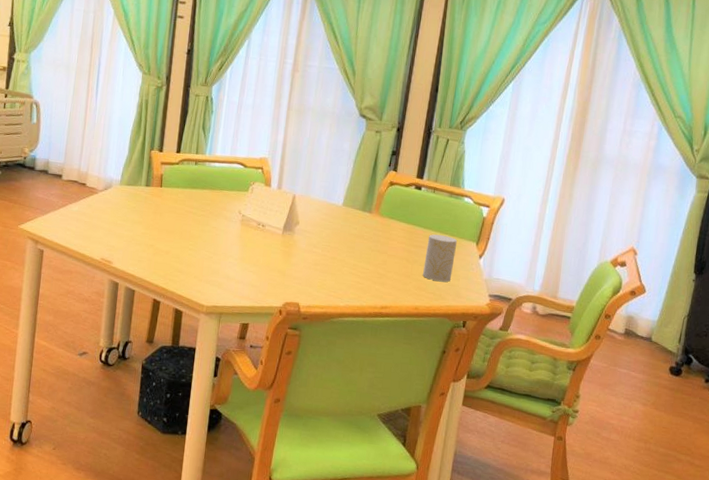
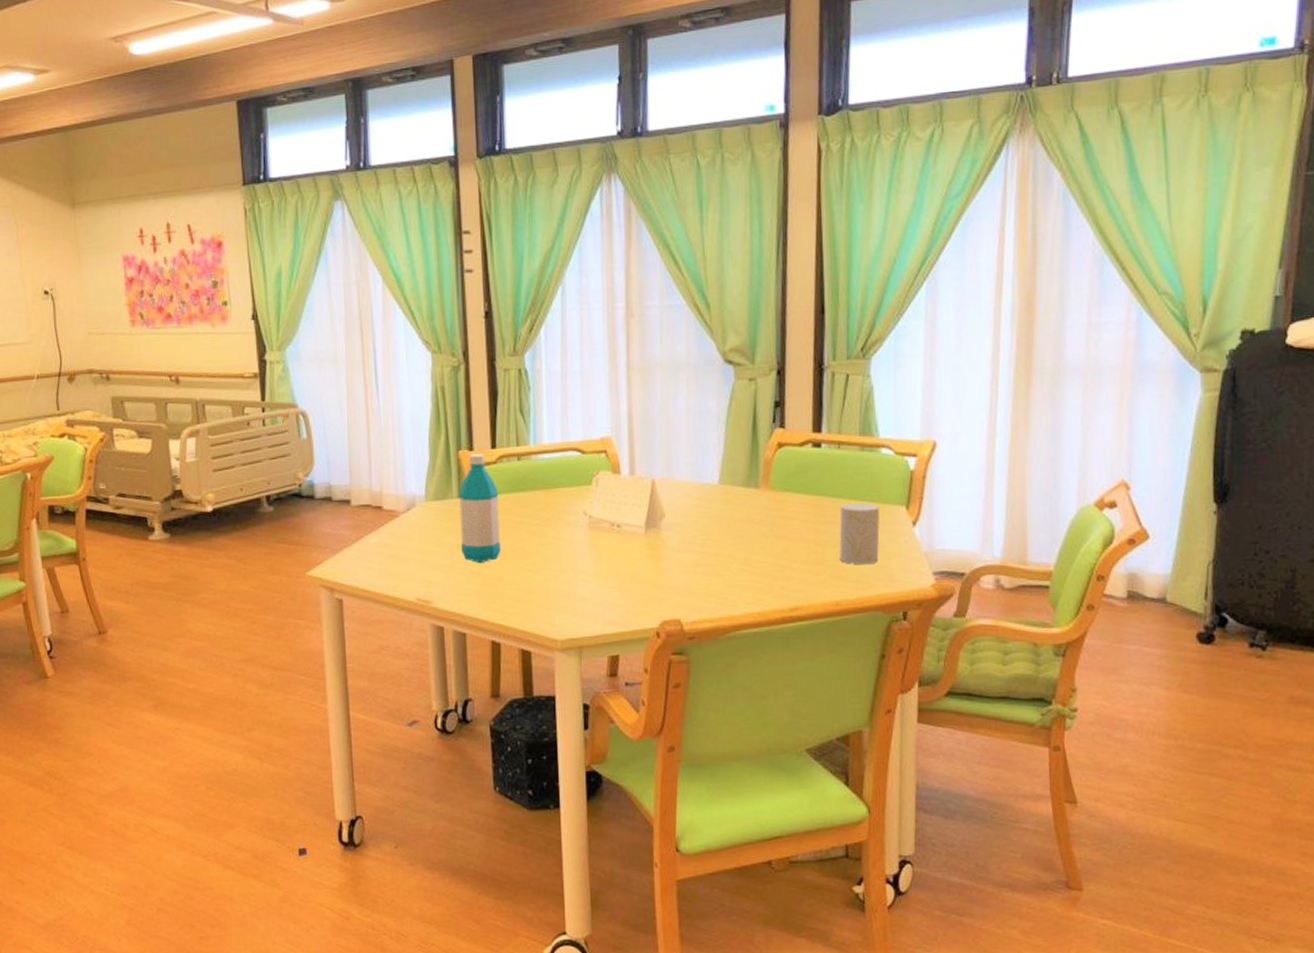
water bottle: none [141,154,177,239] -> present [458,454,502,564]

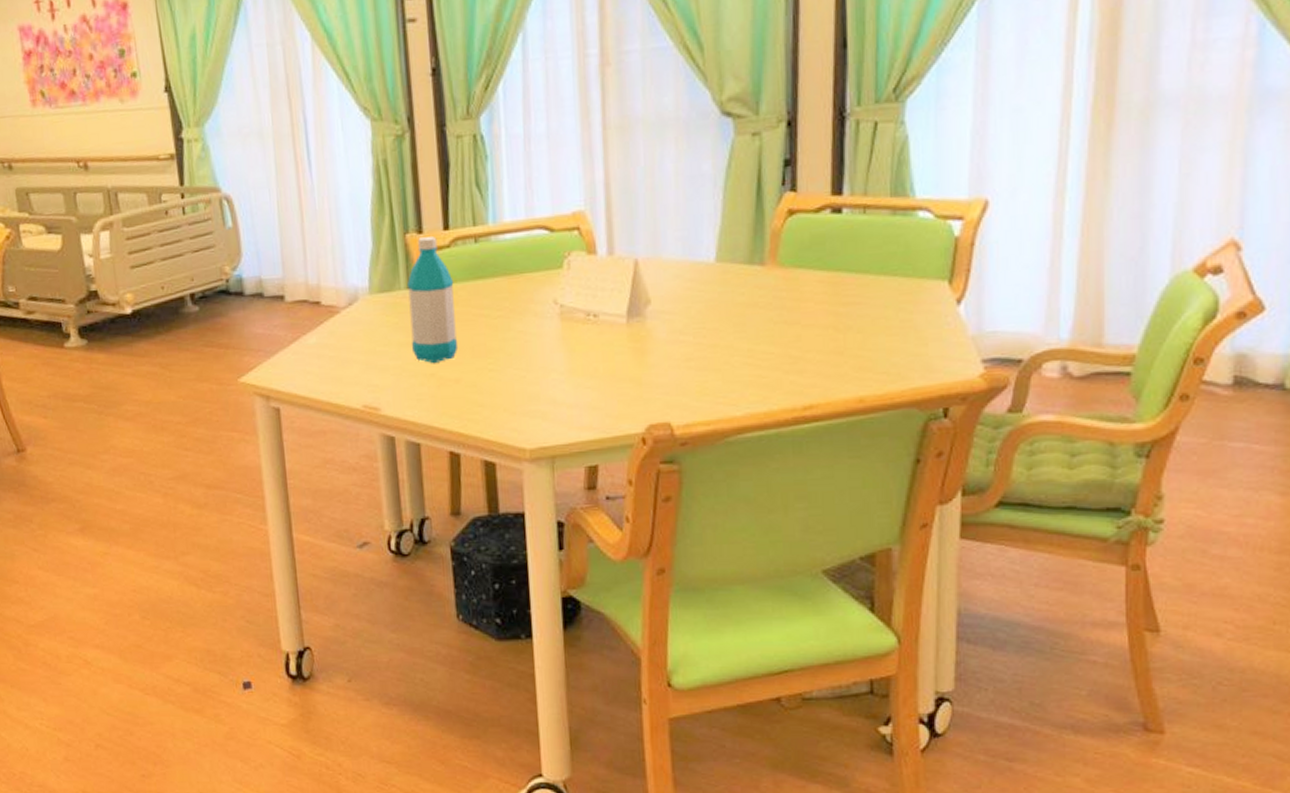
cup: present [839,503,880,564] -> none [864,278,916,353]

